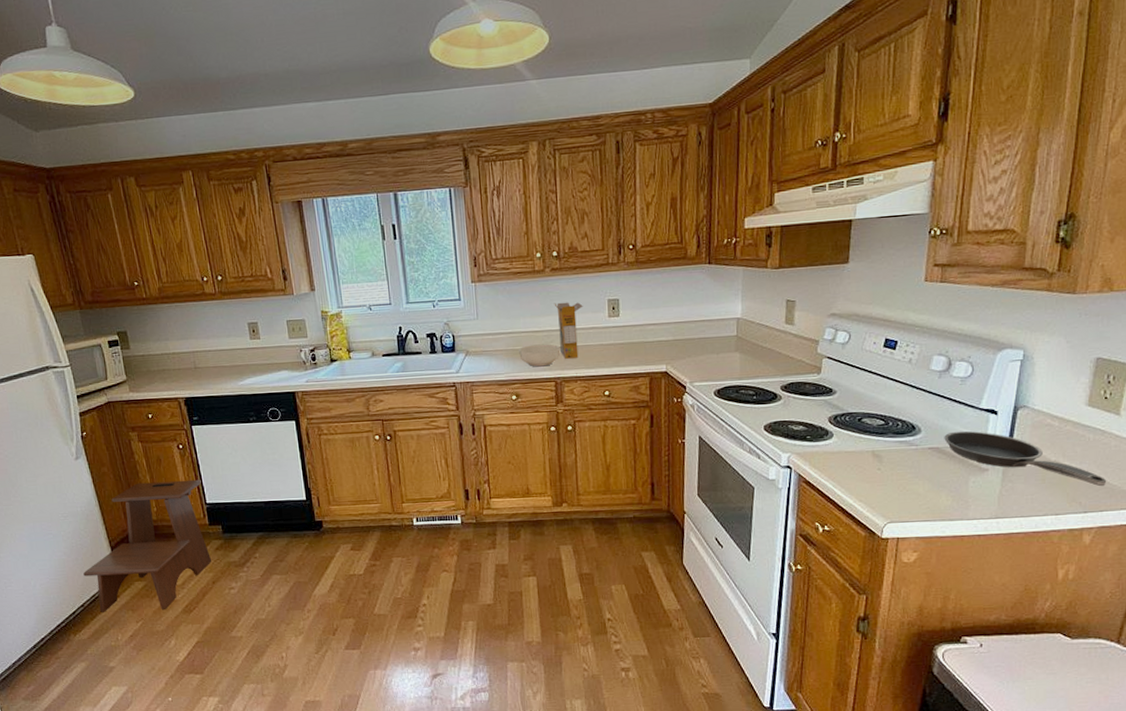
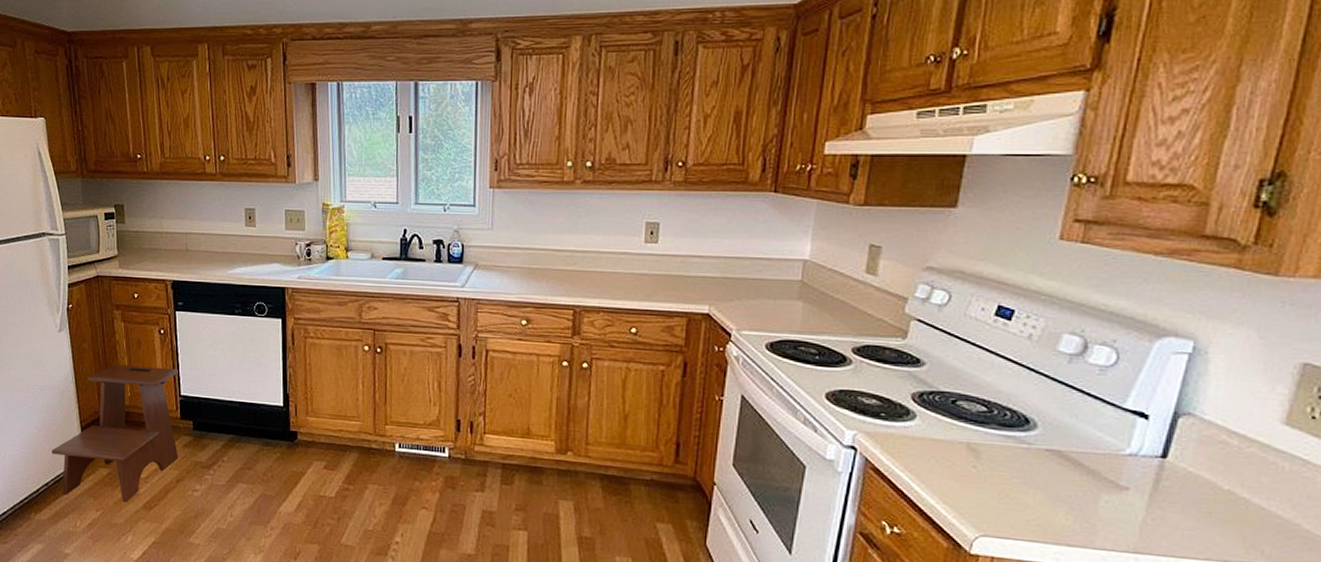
bowl: present [518,344,561,367] -> none [534,265,584,291]
cereal box: present [554,302,583,359] -> none [581,220,616,286]
frying pan: present [944,430,1107,487] -> none [1069,433,1306,535]

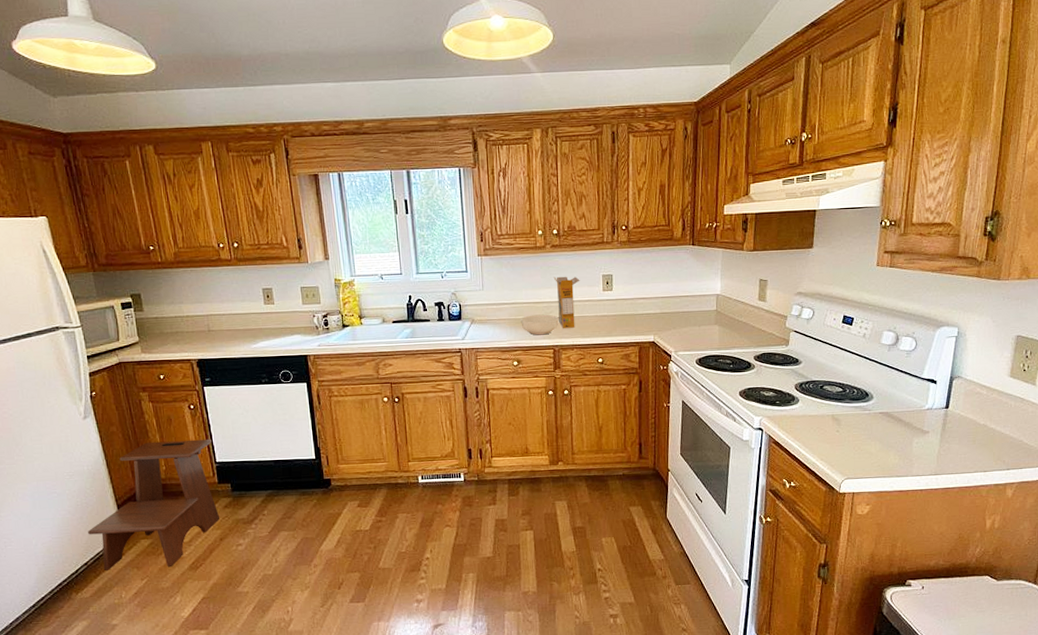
bowl: none [534,265,584,291] -> present [520,314,559,336]
cereal box: none [581,220,616,286] -> present [553,276,580,328]

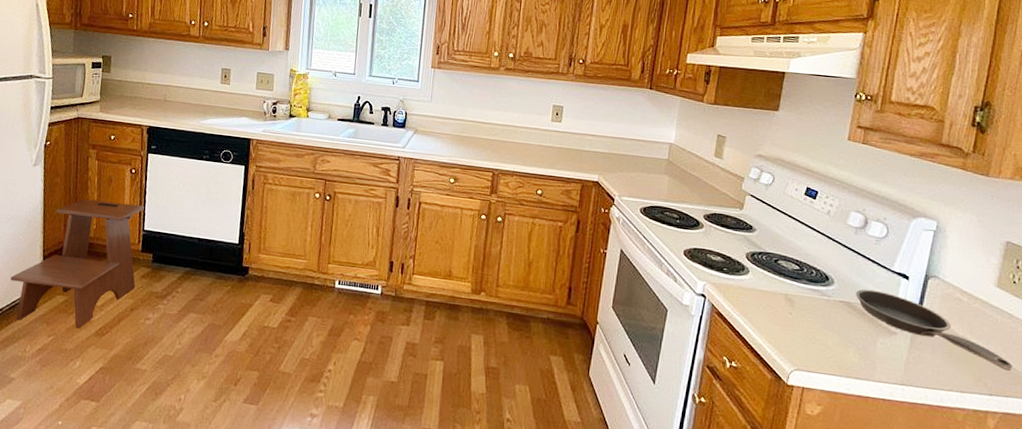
bowl: present [520,314,559,336] -> none [463,134,503,157]
cereal box: present [553,276,580,328] -> none [502,99,530,154]
frying pan: none [892,397,1026,447] -> present [856,289,1013,372]

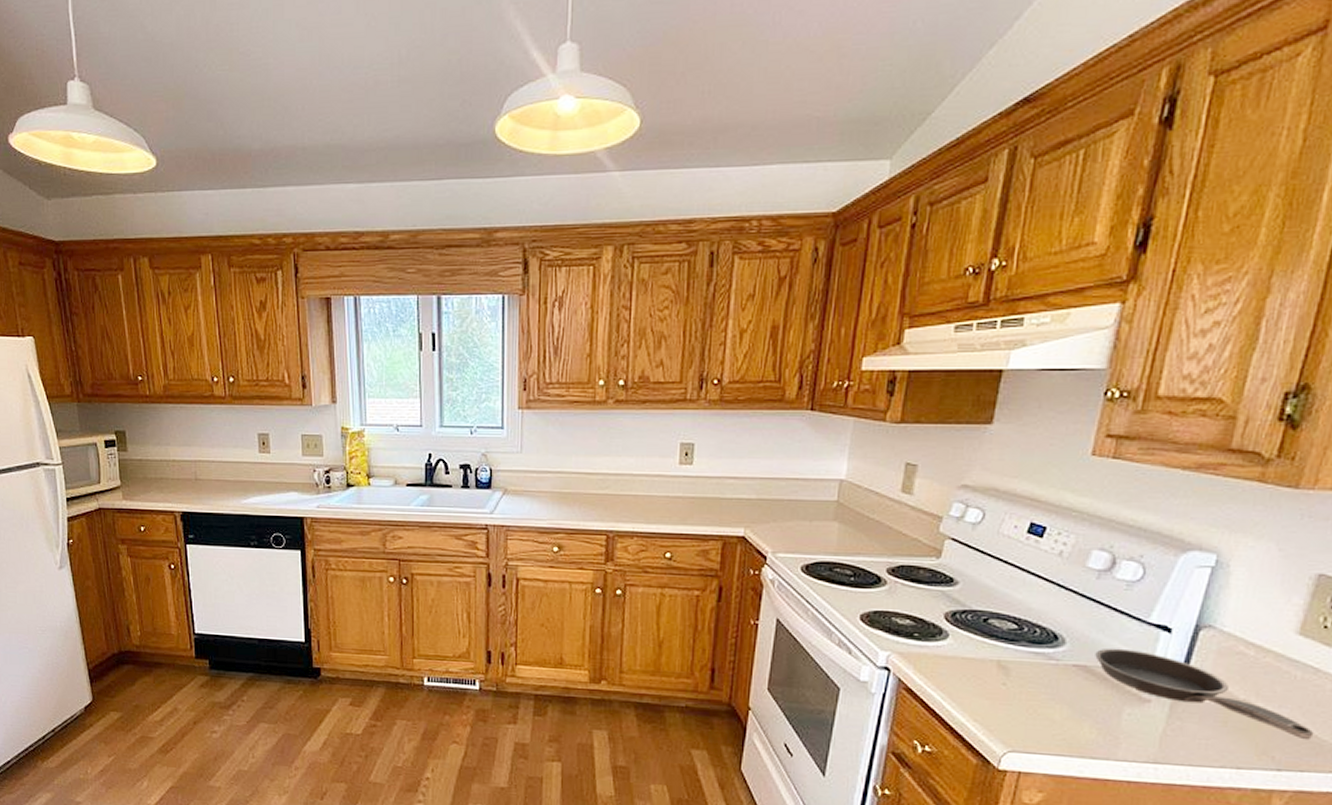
step stool: present [10,198,145,329] -> none [57,602,195,747]

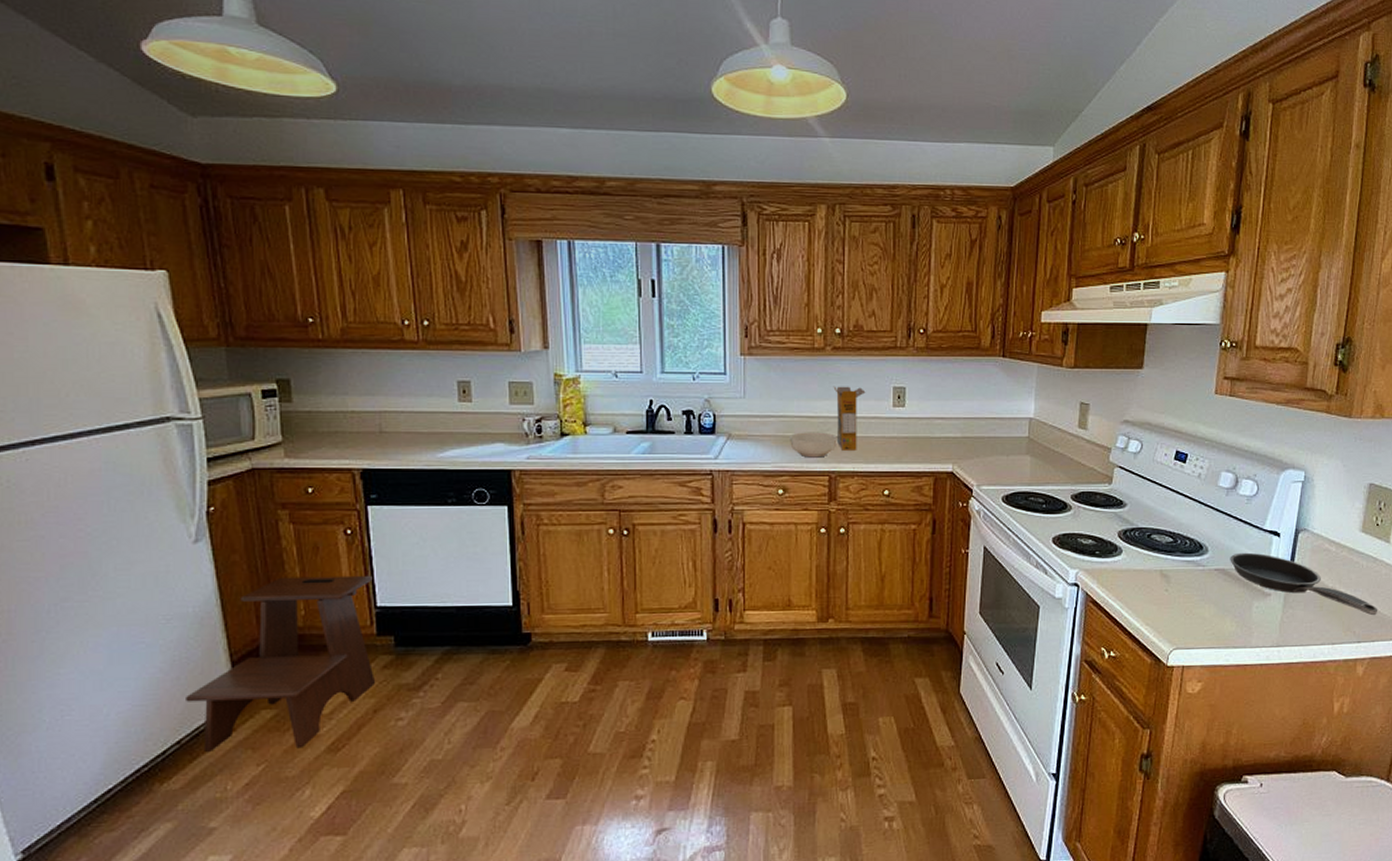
step stool: none [57,602,195,747] -> present [186,575,376,752]
bowl: none [565,489,617,516] -> present [789,432,837,458]
cereal box: none [614,441,650,510] -> present [833,386,866,450]

